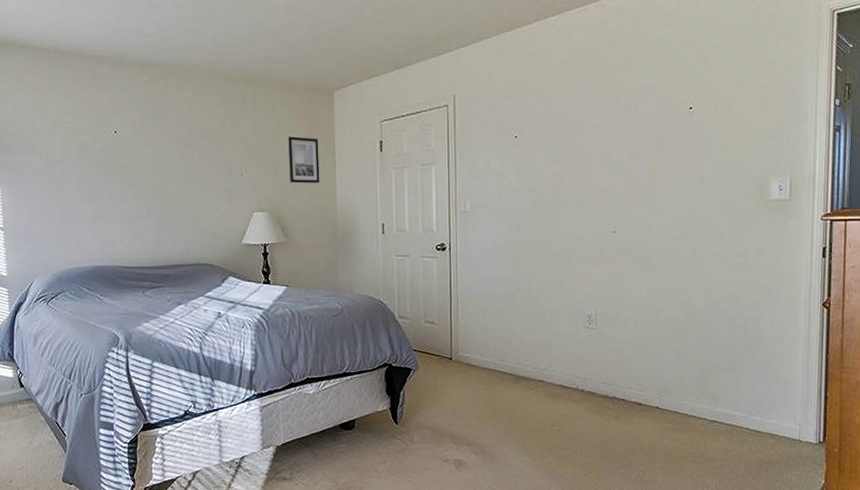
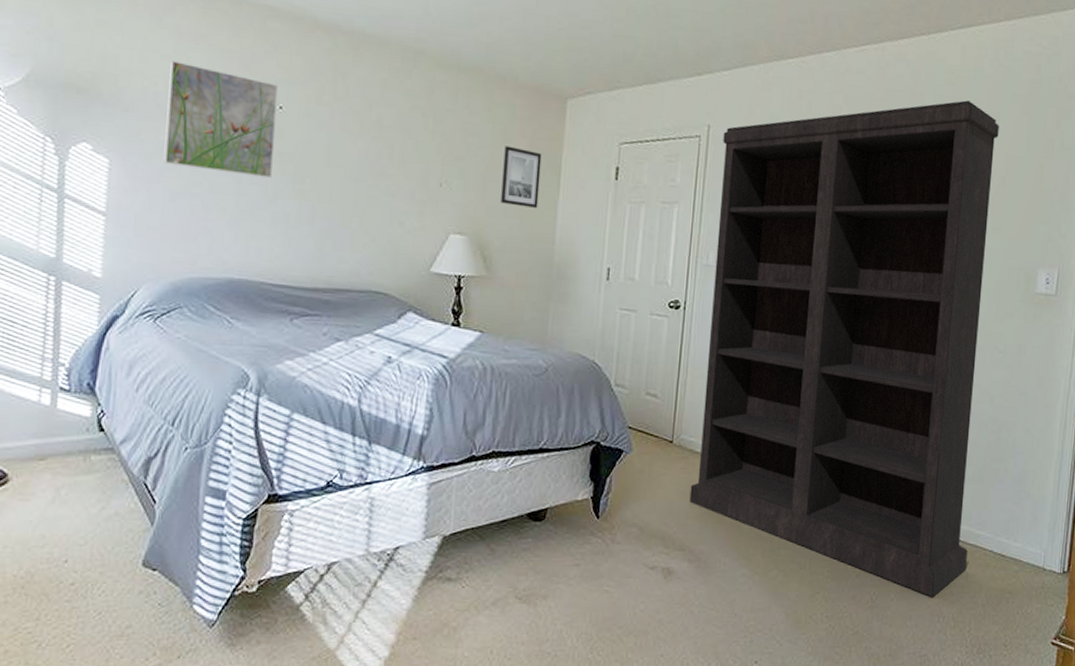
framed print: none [33,108,116,187] -> present [163,61,278,178]
bookshelf: none [467,38,725,471] -> present [689,100,999,597]

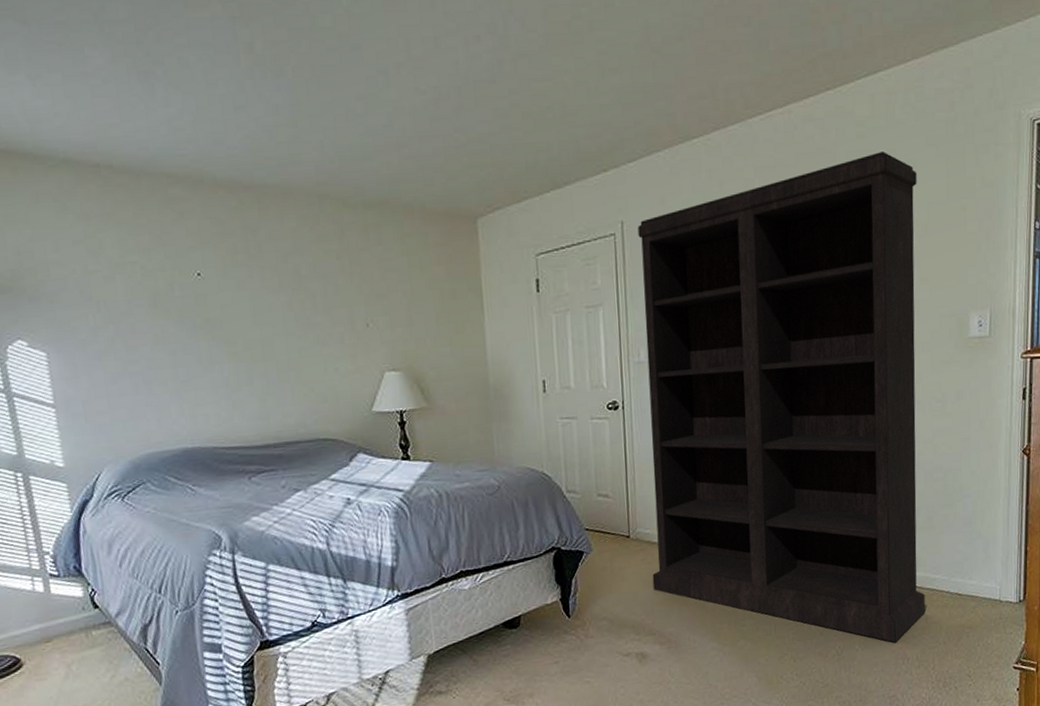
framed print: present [163,61,278,178] -> none [84,245,205,349]
wall art: present [501,146,542,209] -> none [423,275,466,334]

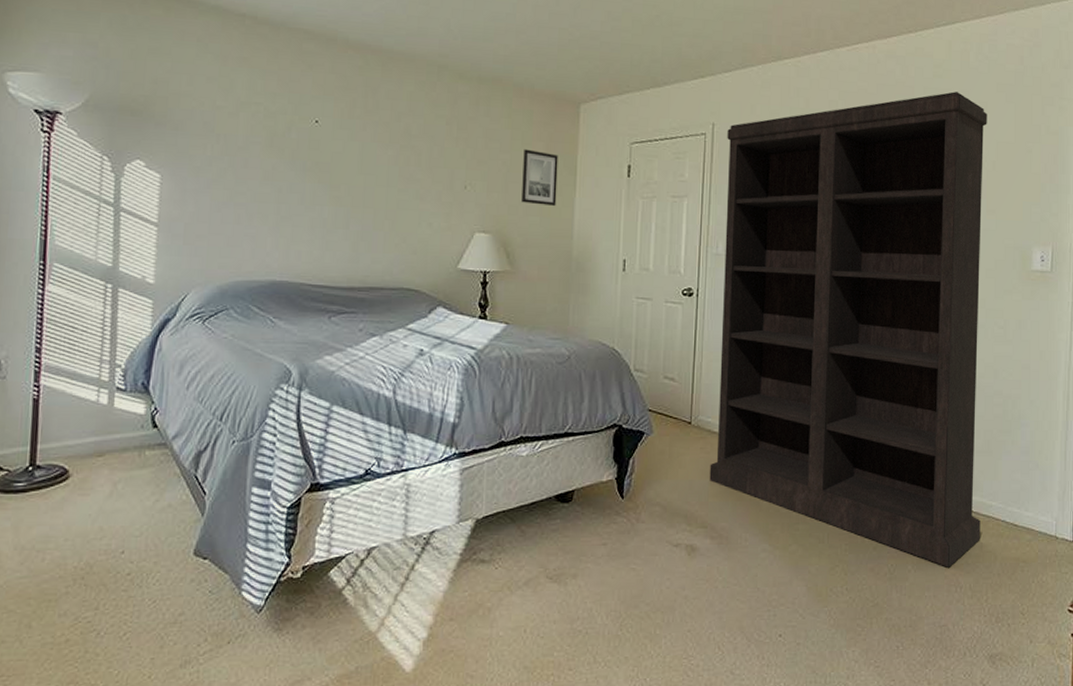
wall art: none [423,275,466,334] -> present [521,149,558,207]

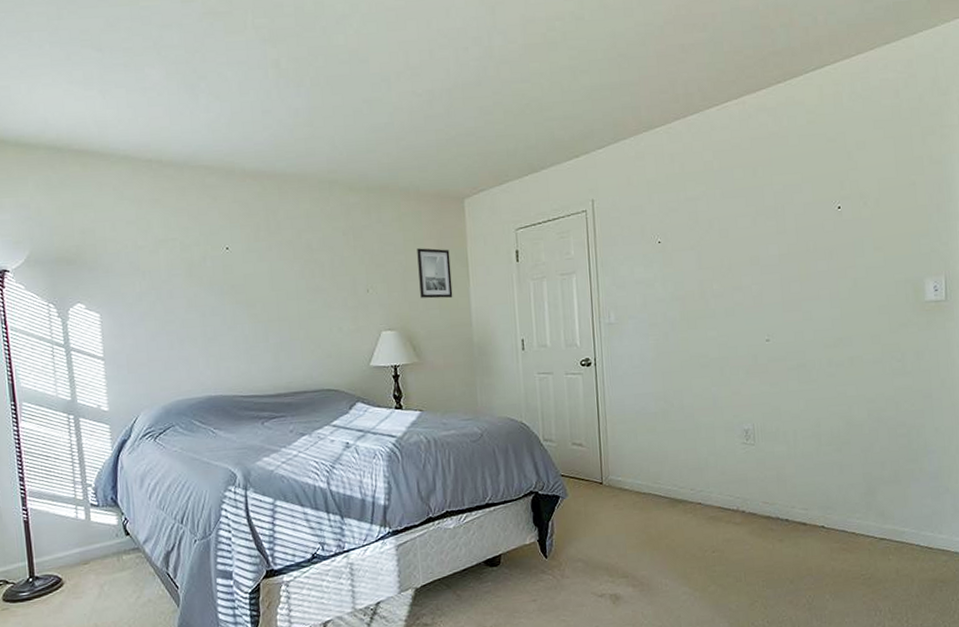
bookshelf: present [709,91,987,568] -> none [607,135,896,594]

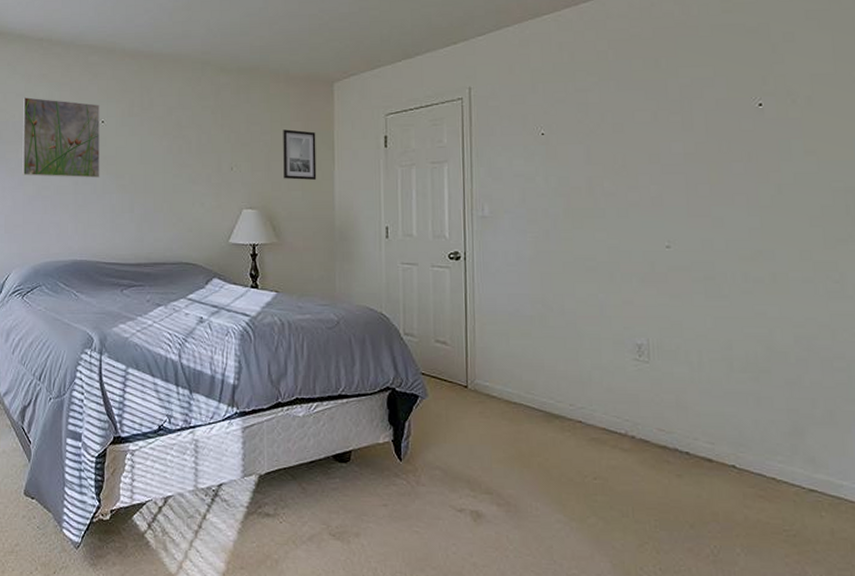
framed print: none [135,225,230,311] -> present [22,97,101,178]

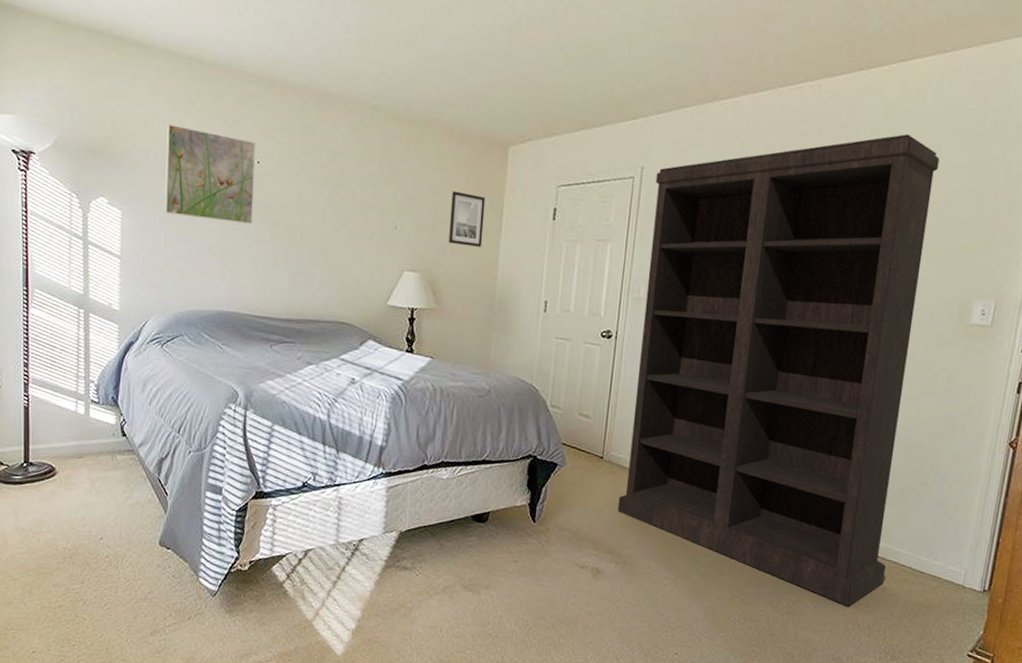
bookshelf: none [485,25,830,554] -> present [617,134,940,607]

